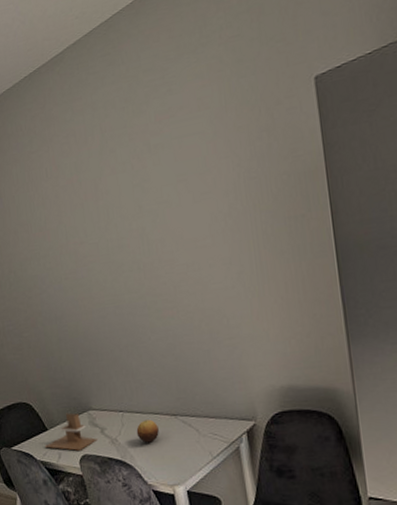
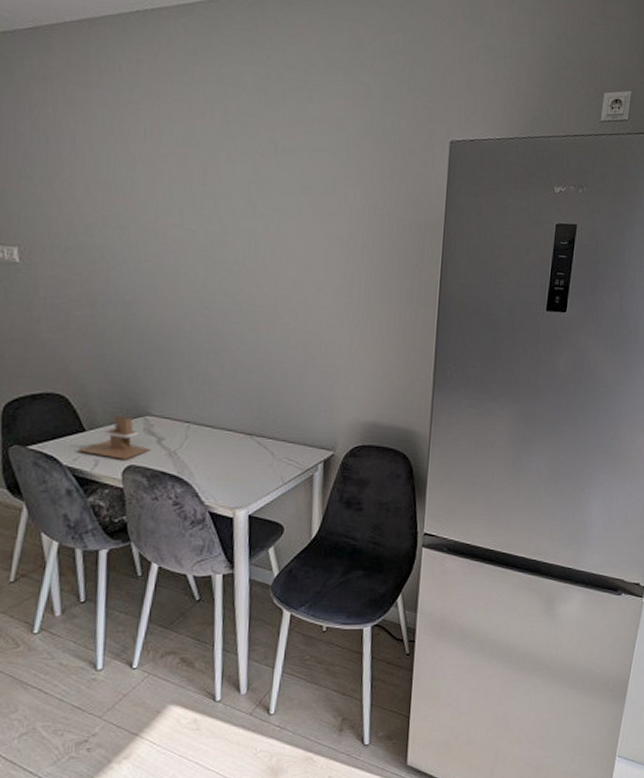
fruit: present [136,419,159,443] -> none [201,435,229,461]

